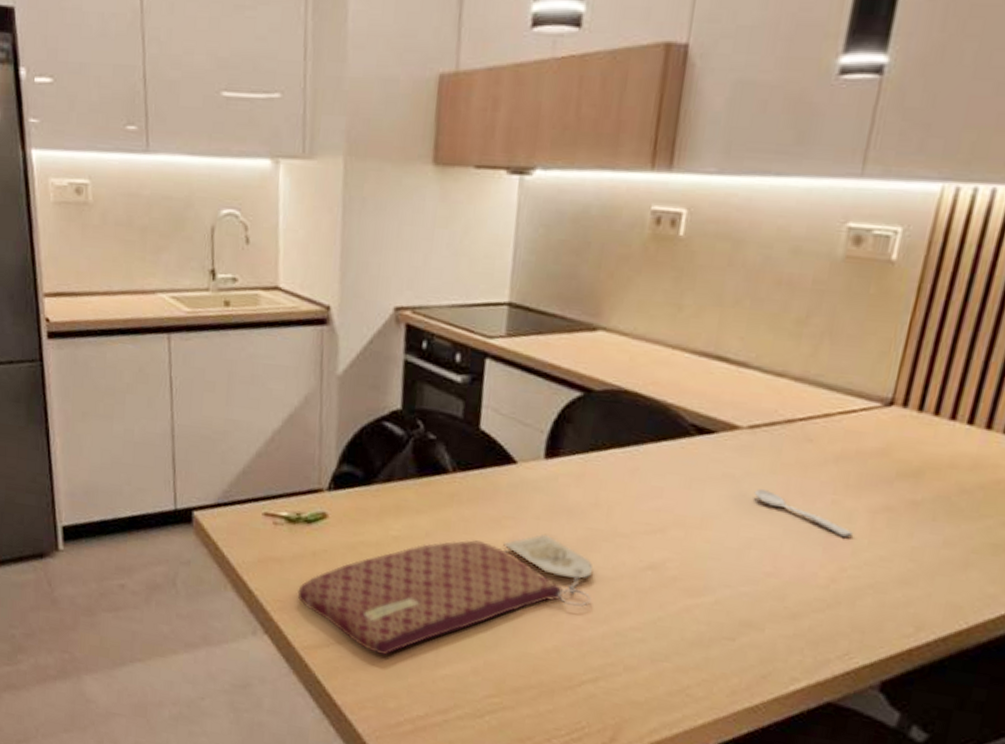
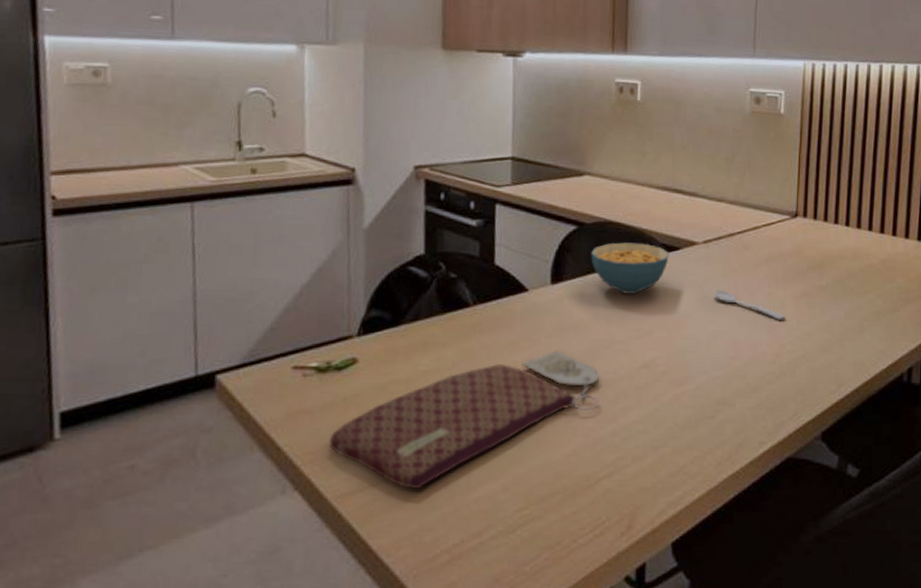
cereal bowl: none [596,417,700,482] -> present [591,242,669,294]

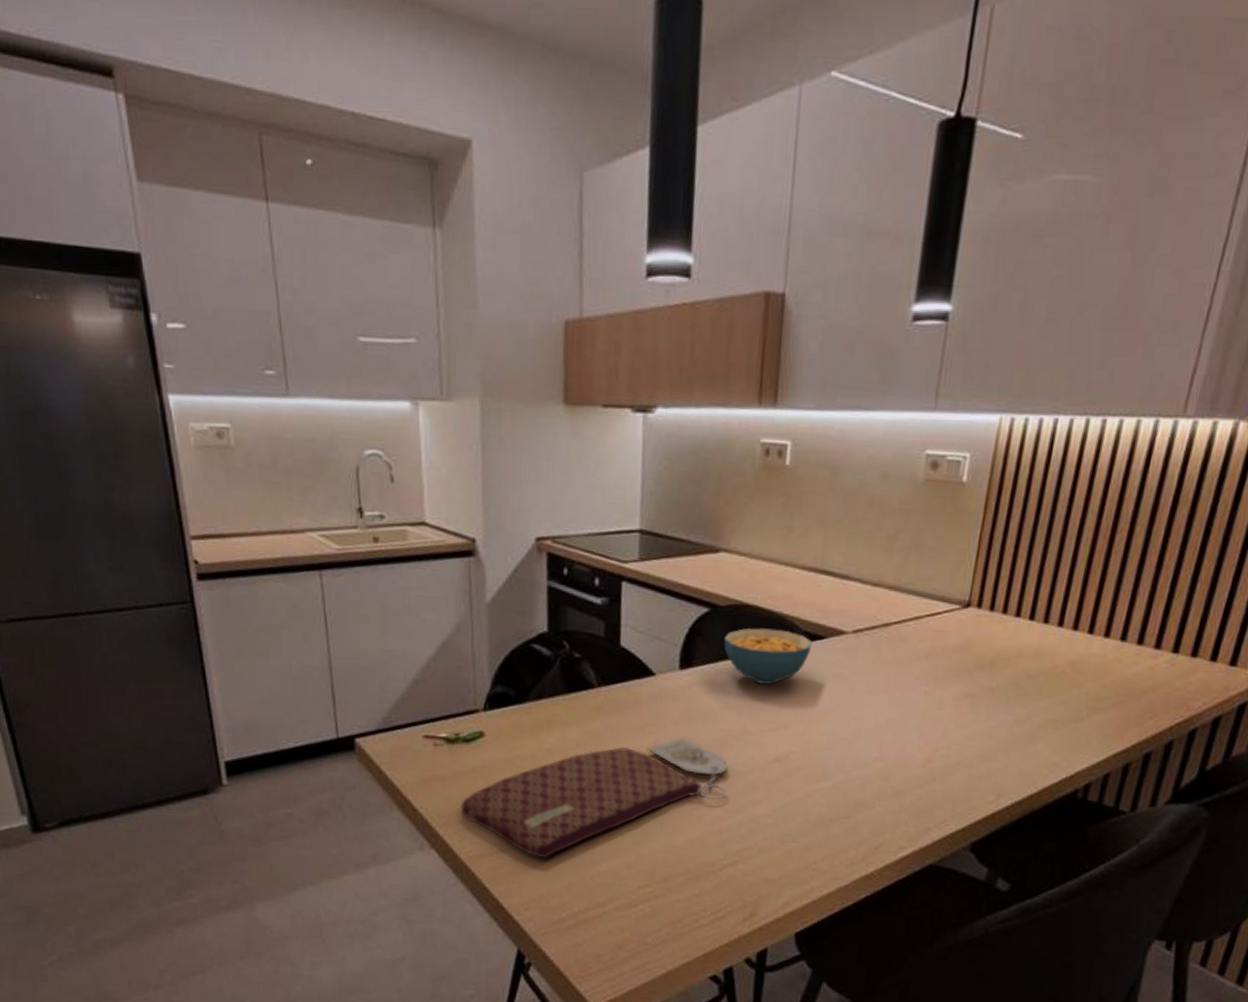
spoon: present [713,290,786,321] -> none [860,685,943,723]

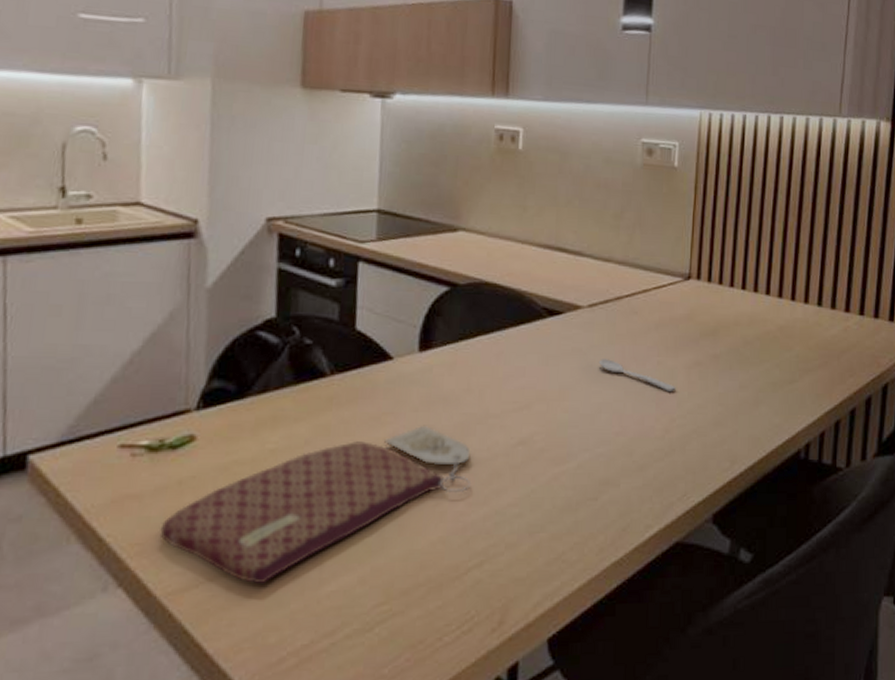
cereal bowl: present [724,628,813,685] -> none [464,305,551,363]
spoon: none [860,685,943,723] -> present [598,359,676,393]

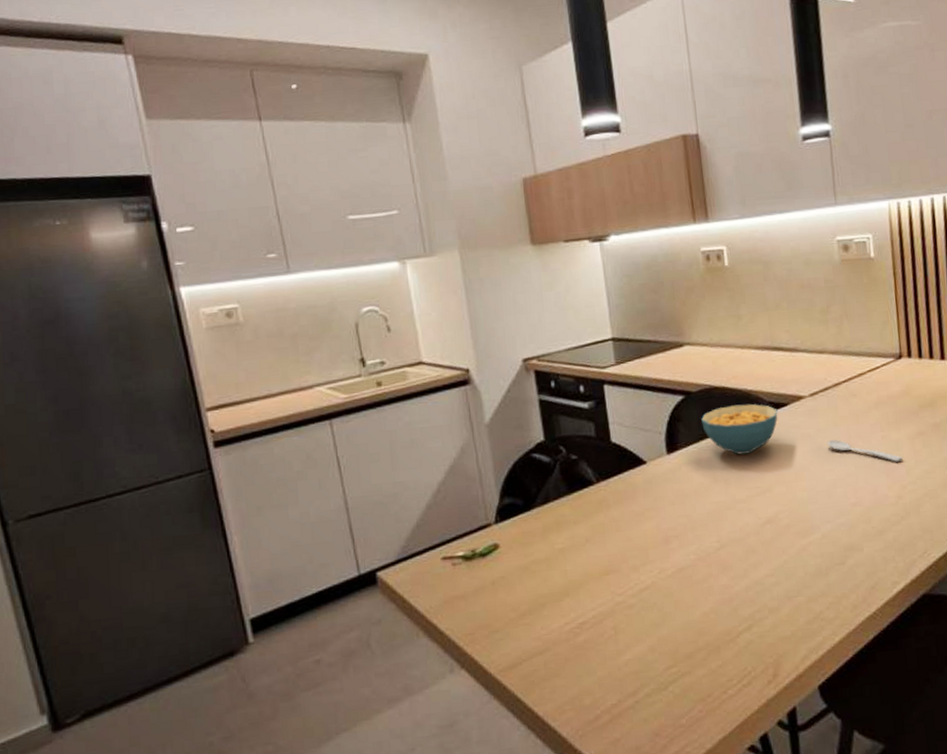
placemat: present [159,425,472,585] -> none [485,515,731,659]
cereal bowl: none [464,305,551,363] -> present [701,403,779,455]

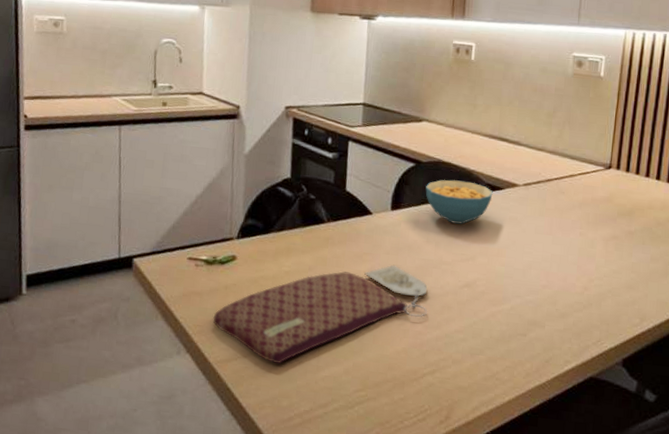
placemat: none [485,515,731,659] -> present [213,264,428,365]
spoon: present [827,440,903,463] -> none [530,227,595,259]

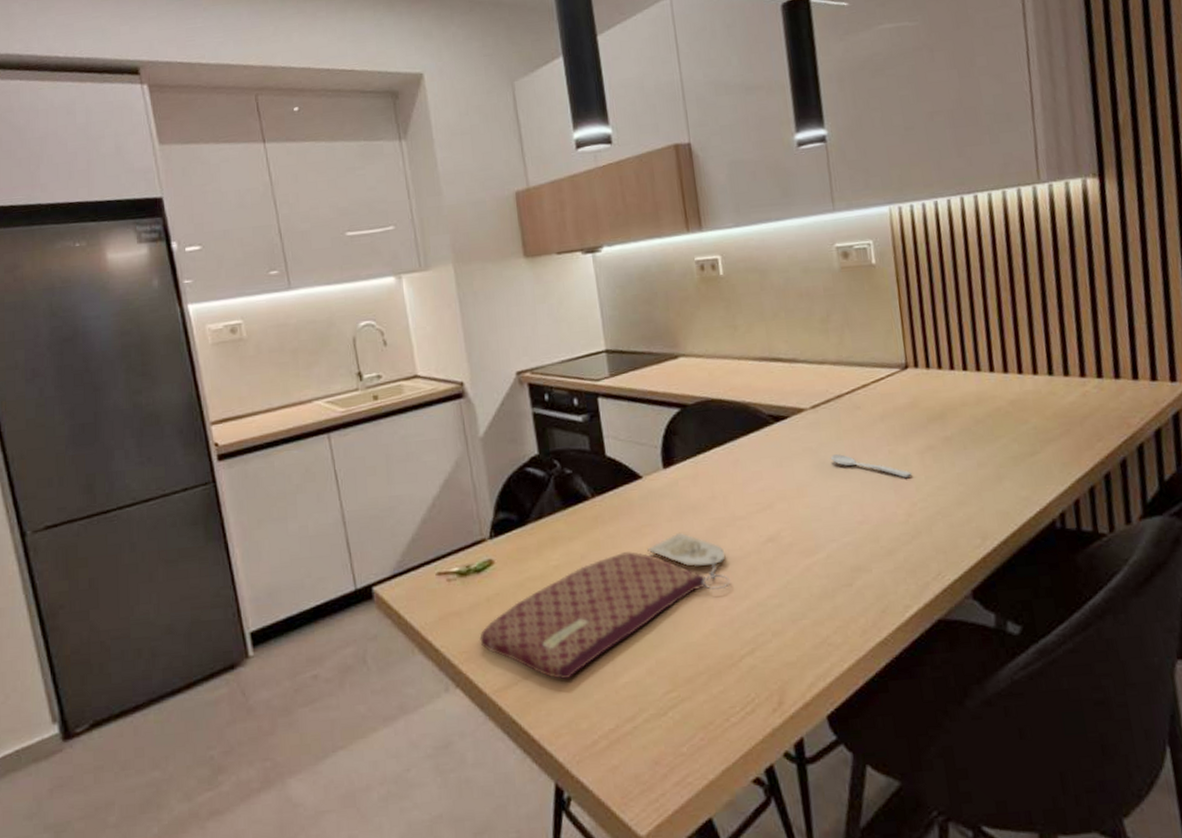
cereal bowl: present [425,179,493,224] -> none [698,416,778,470]
spoon: none [530,227,595,259] -> present [830,454,912,479]

